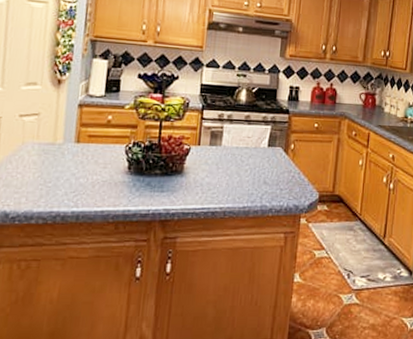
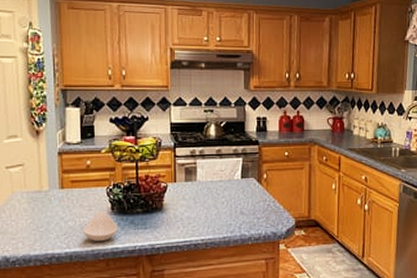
spoon rest: none [95,169,133,203] -> present [84,210,118,242]

